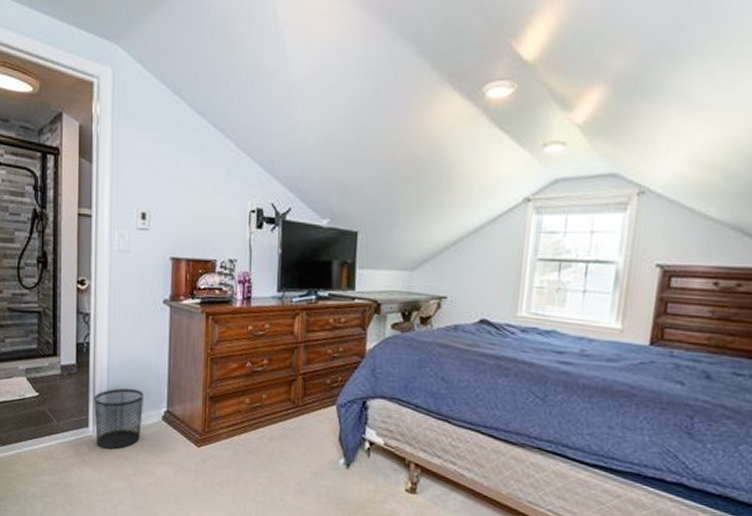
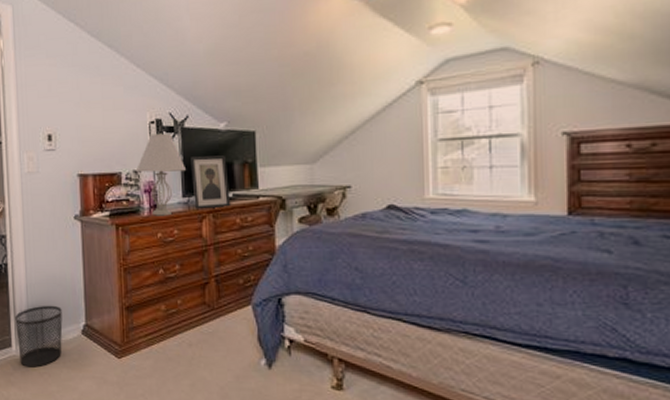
table lamp: none [232,223,283,309] -> present [136,133,185,216]
picture frame: none [288,251,326,306] -> present [191,155,230,209]

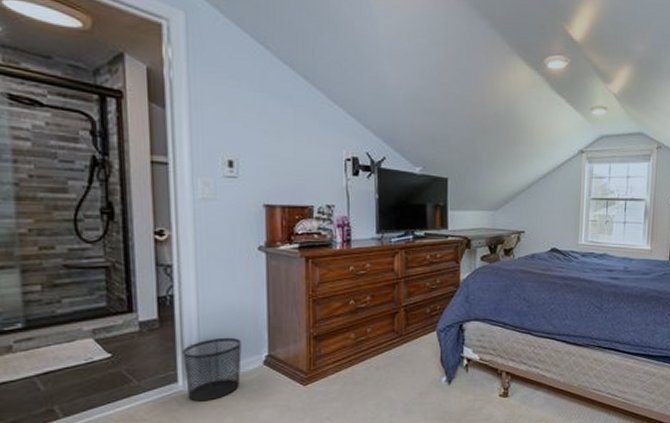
table lamp: present [136,133,185,216] -> none [330,171,380,250]
picture frame: present [191,155,230,209] -> none [386,196,422,245]

